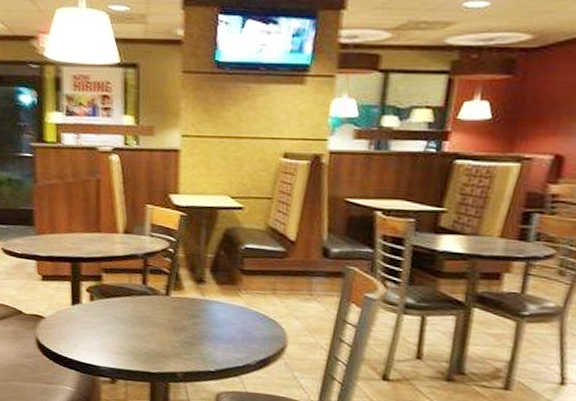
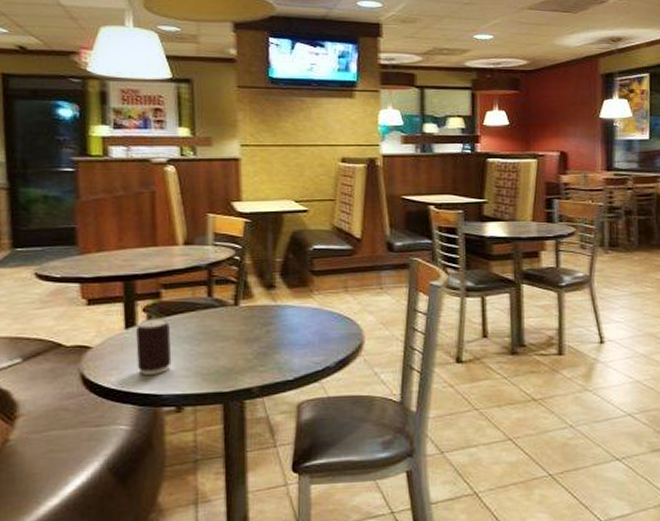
beverage can: none [80,298,109,349] -> present [136,318,172,375]

